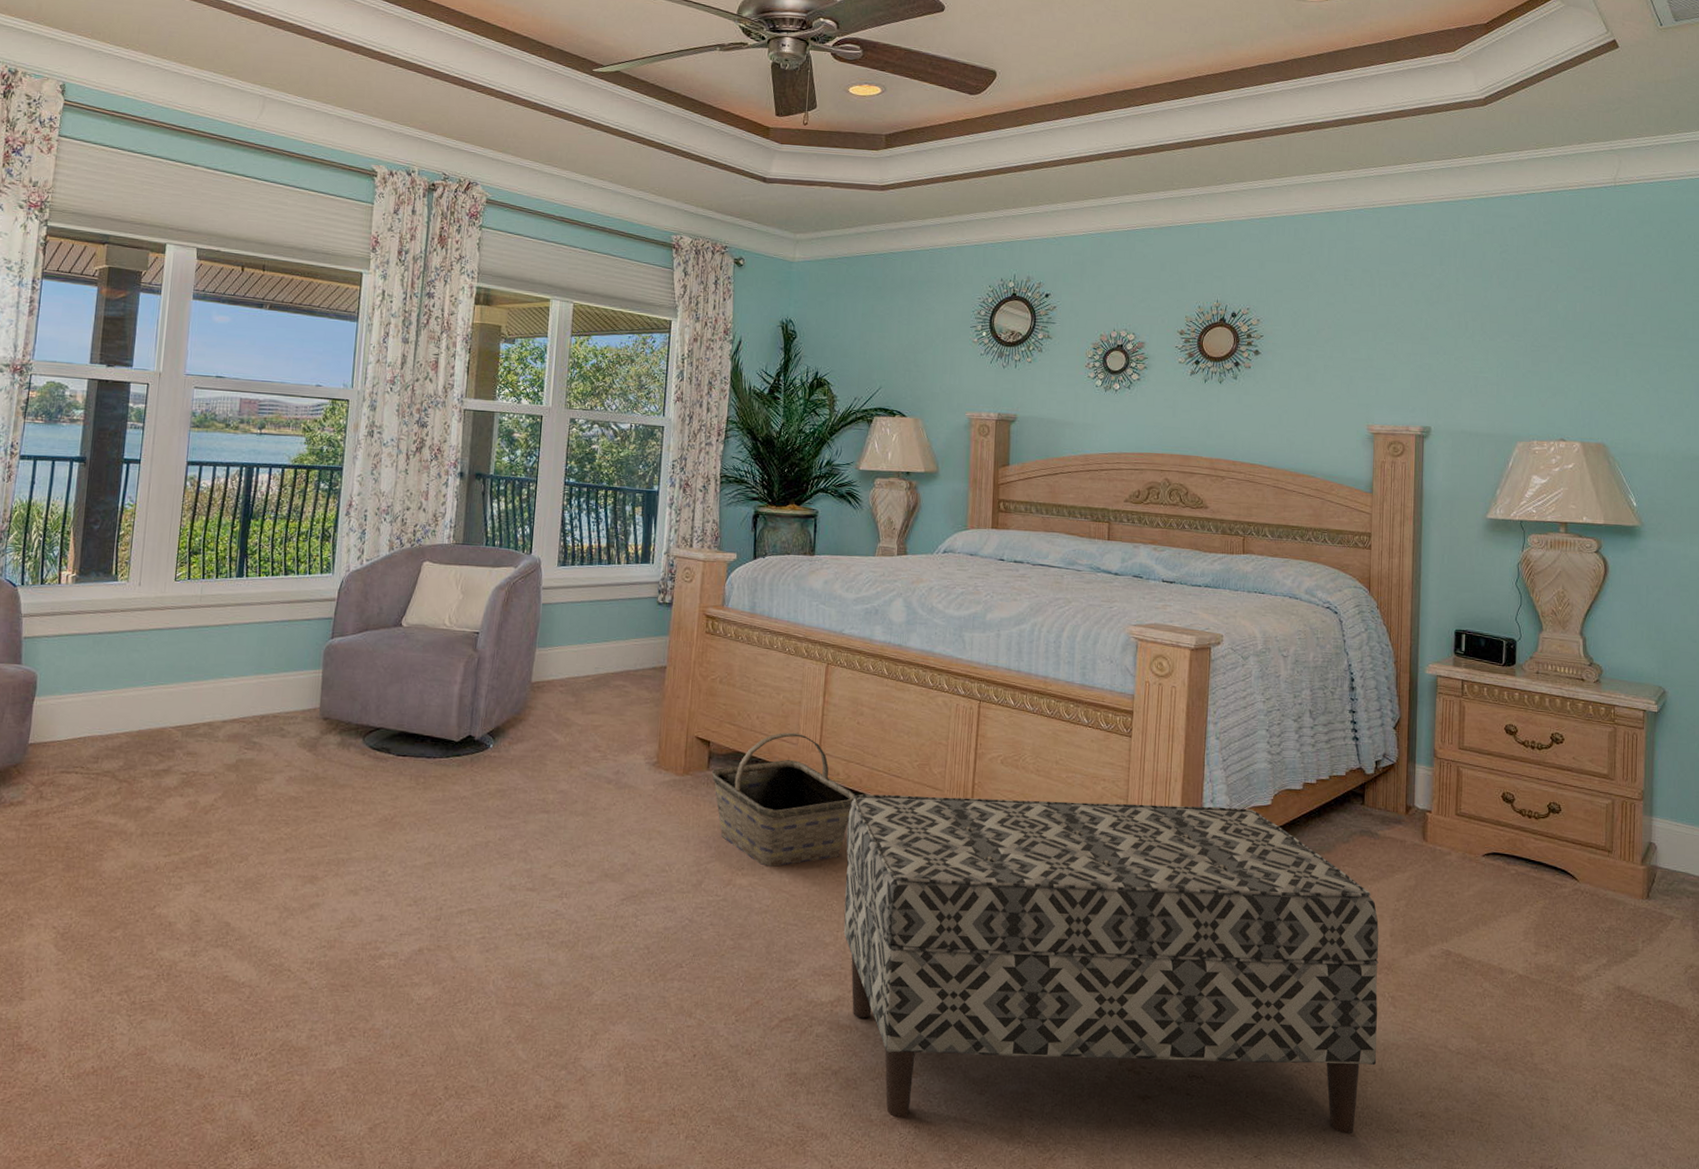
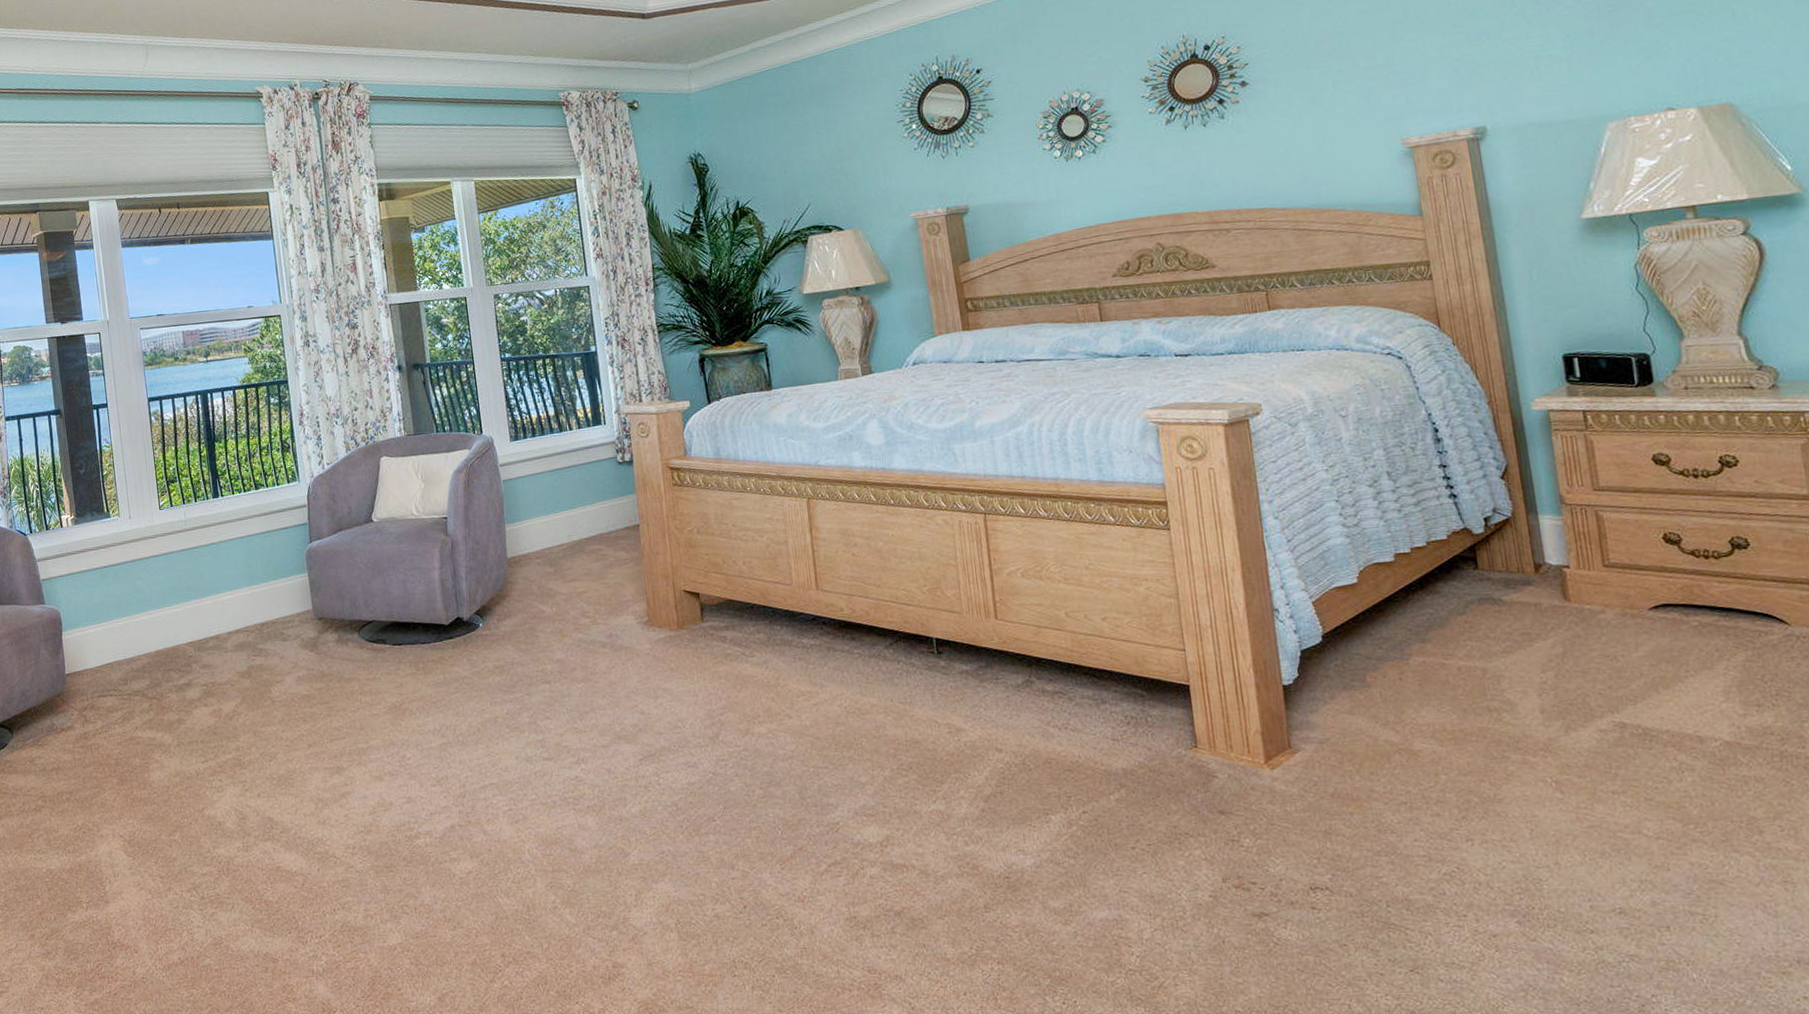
basket: present [712,732,856,867] -> none [707,573,866,712]
bench: present [843,794,1379,1134] -> none [860,590,1550,955]

